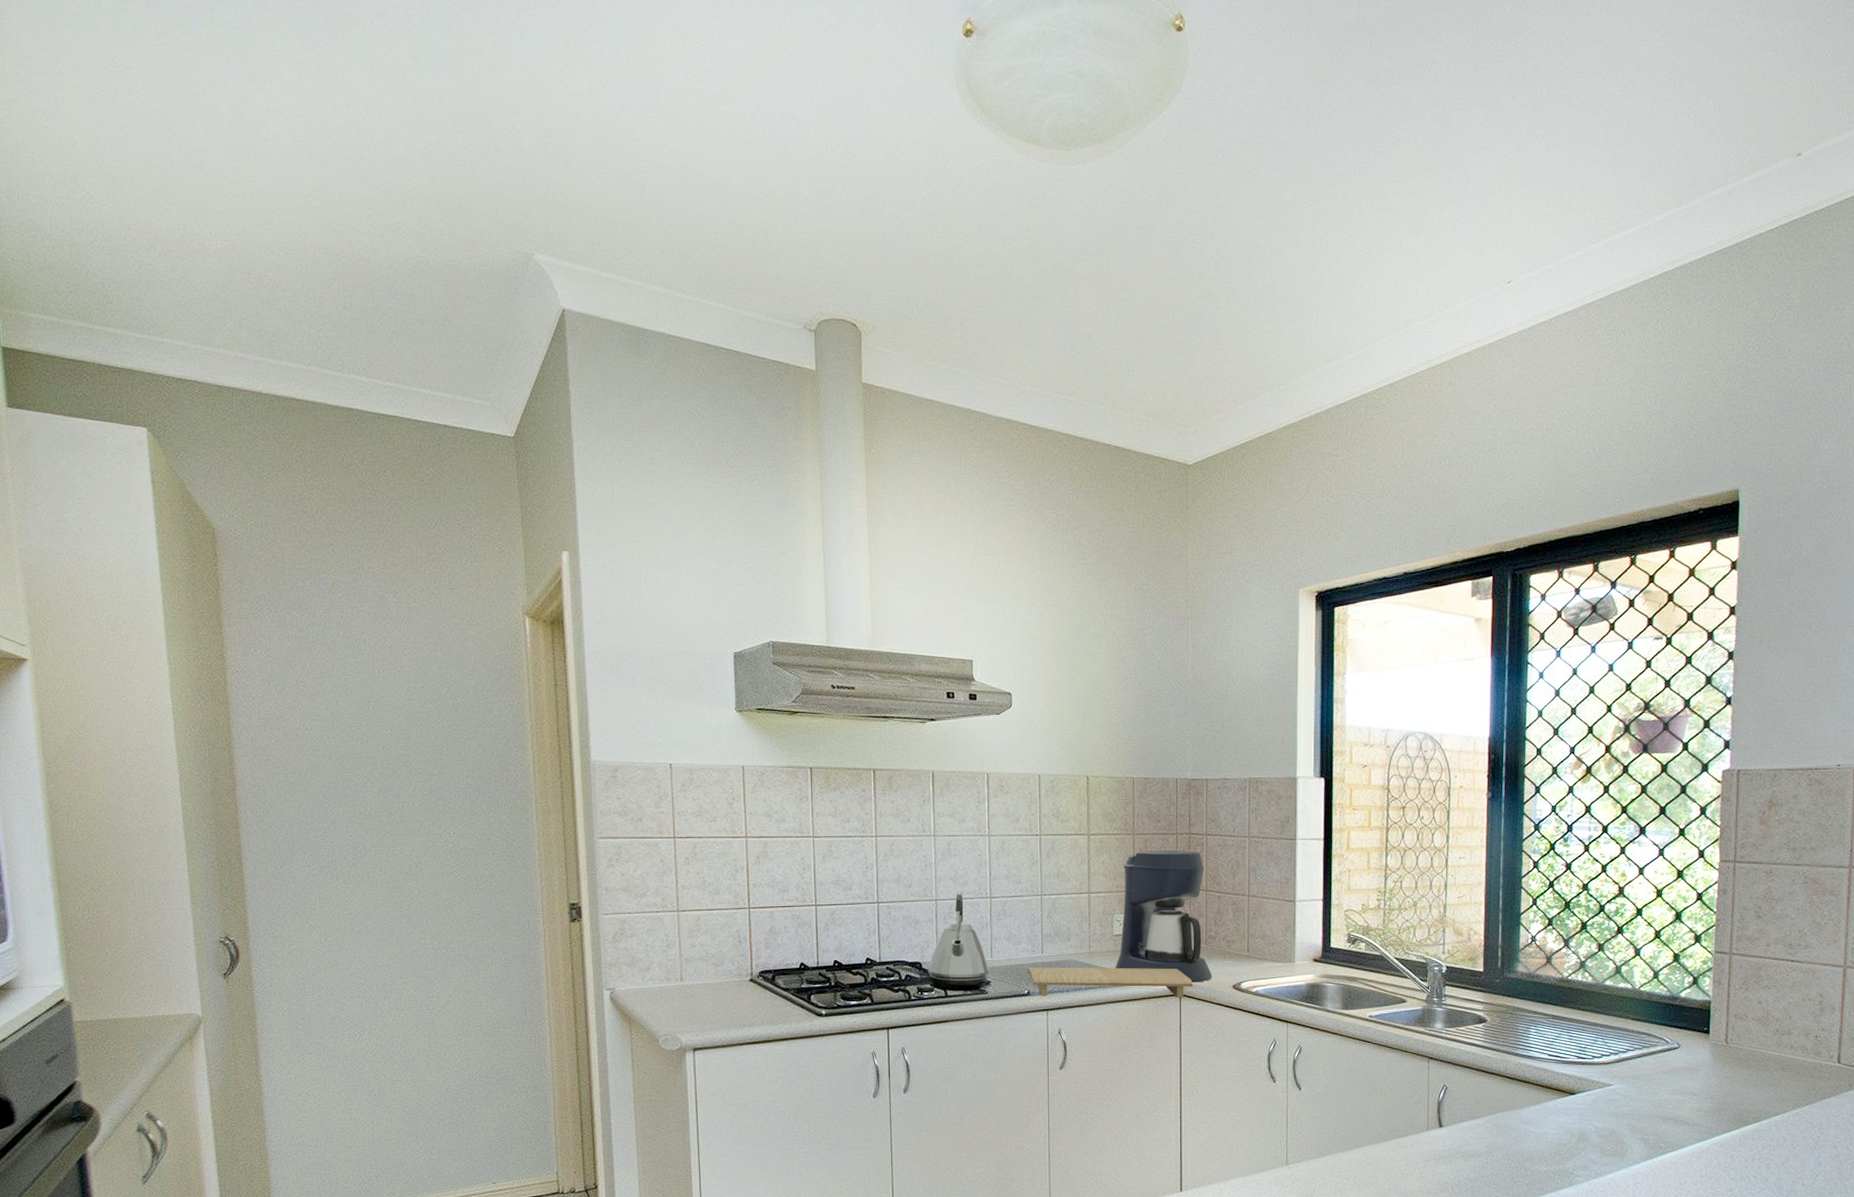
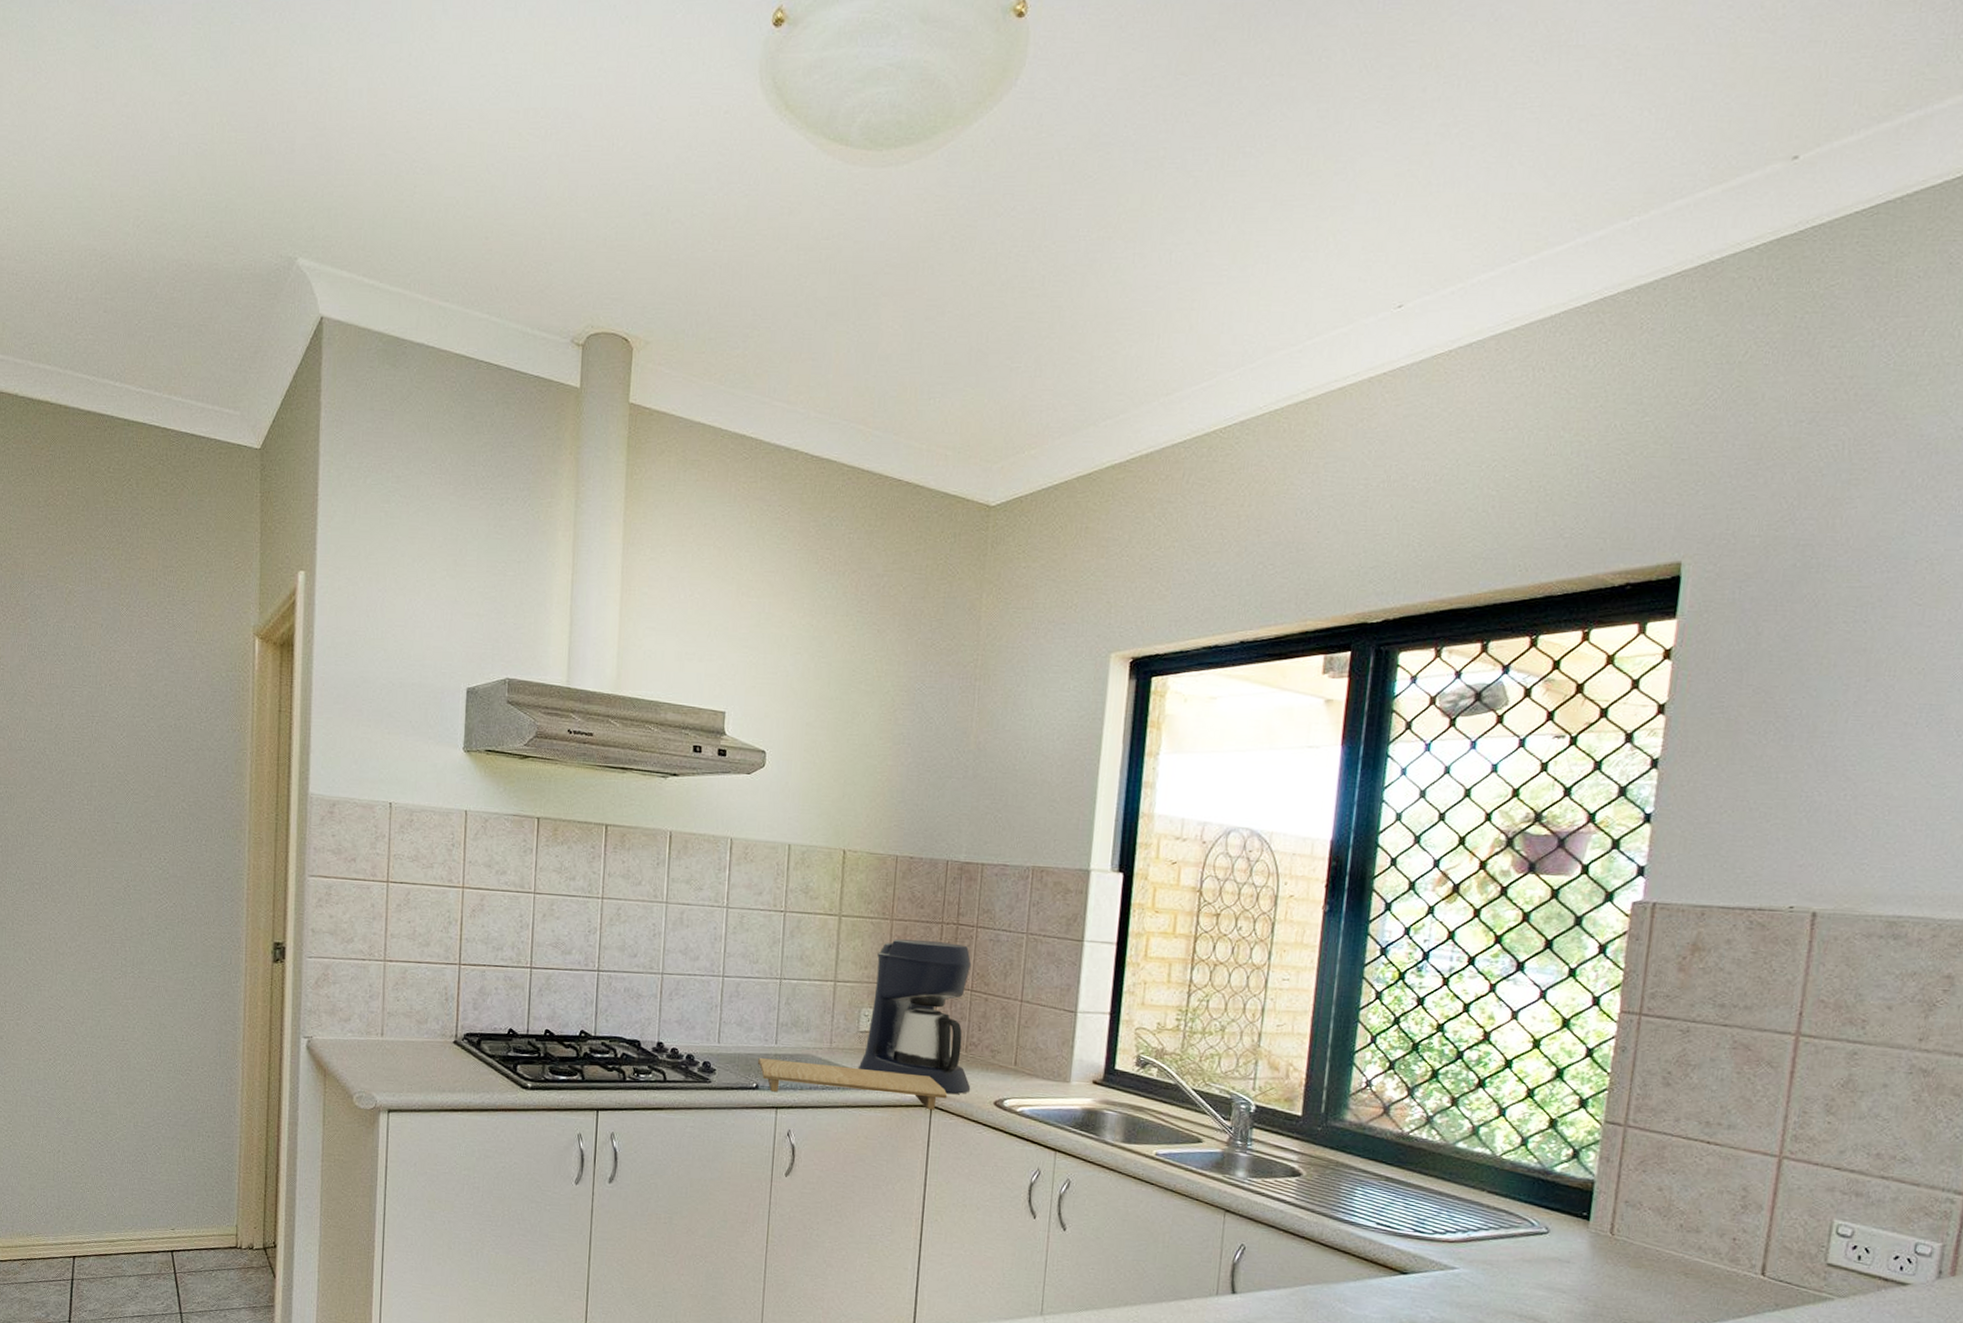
kettle: present [927,891,989,992] -> none [646,966,715,1079]

